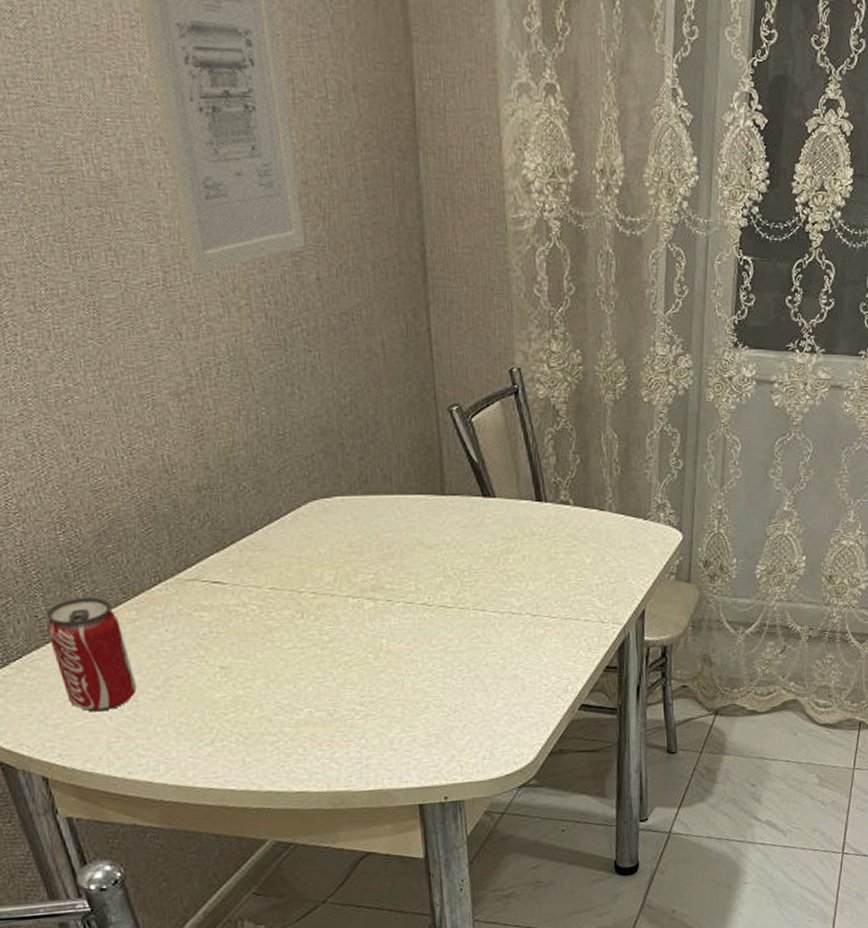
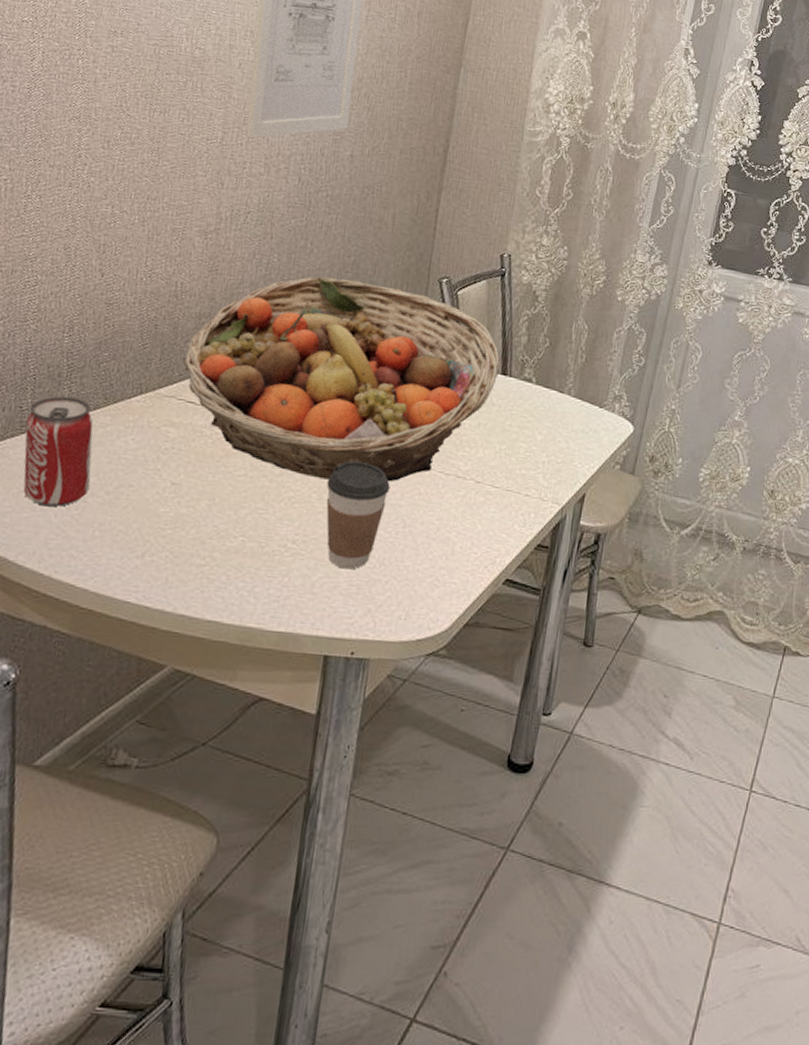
fruit basket: none [195,423,533,639] -> present [183,276,500,482]
coffee cup: none [380,614,446,722] -> present [326,461,390,570]

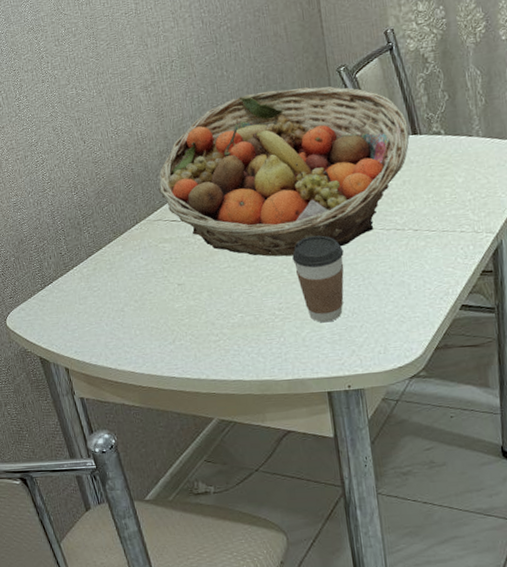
beverage can: present [23,396,93,507] -> none [67,237,123,320]

